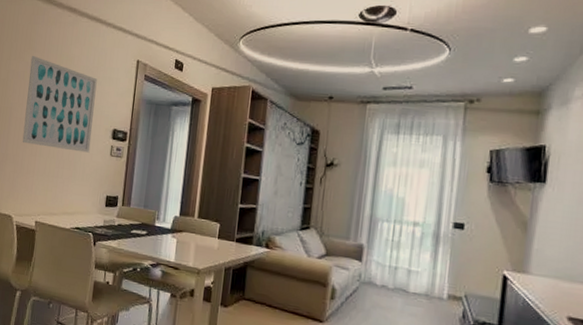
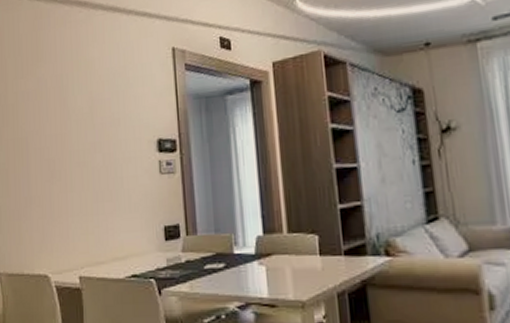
wall art: present [22,55,97,153] -> none [42,68,133,179]

